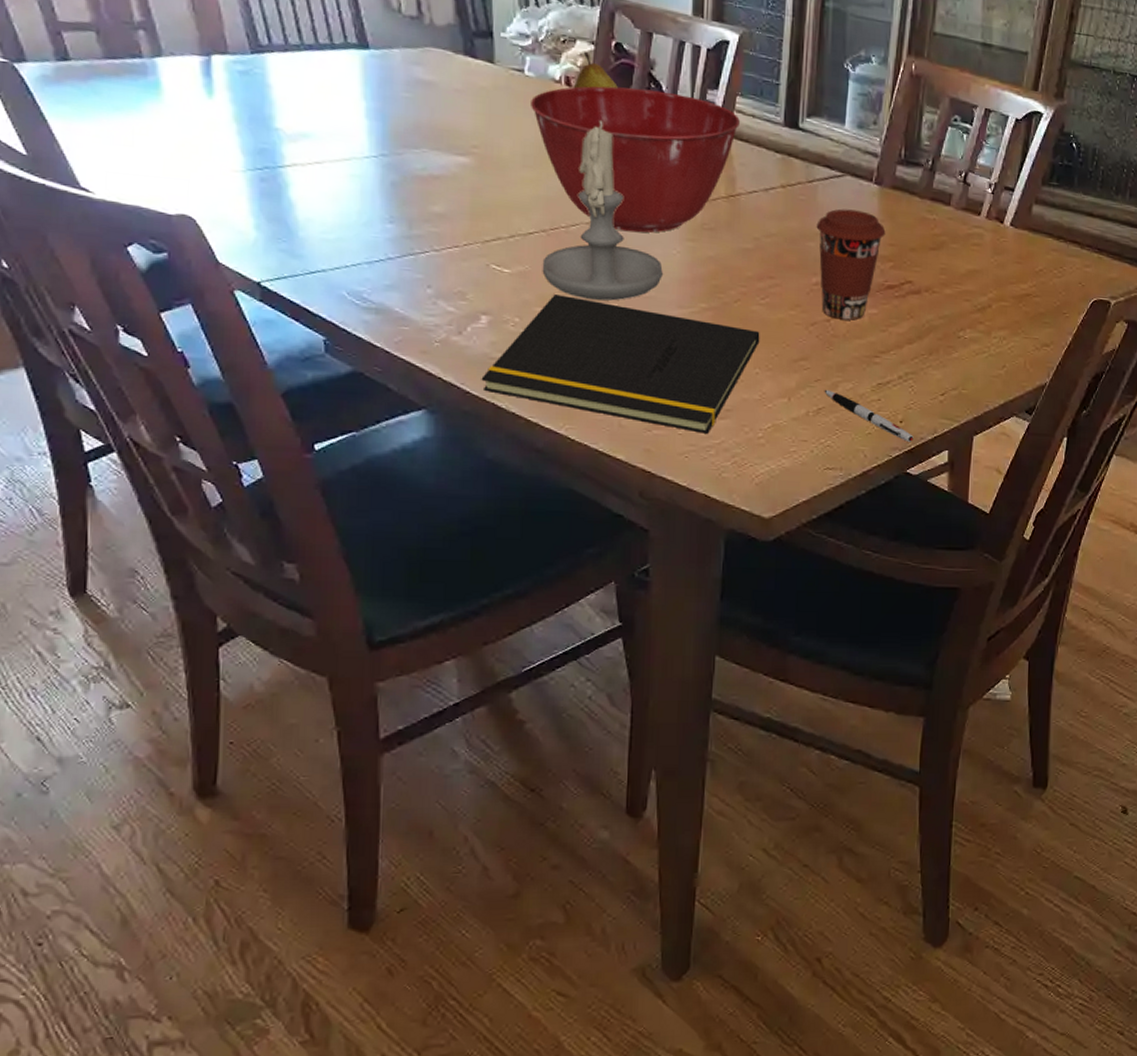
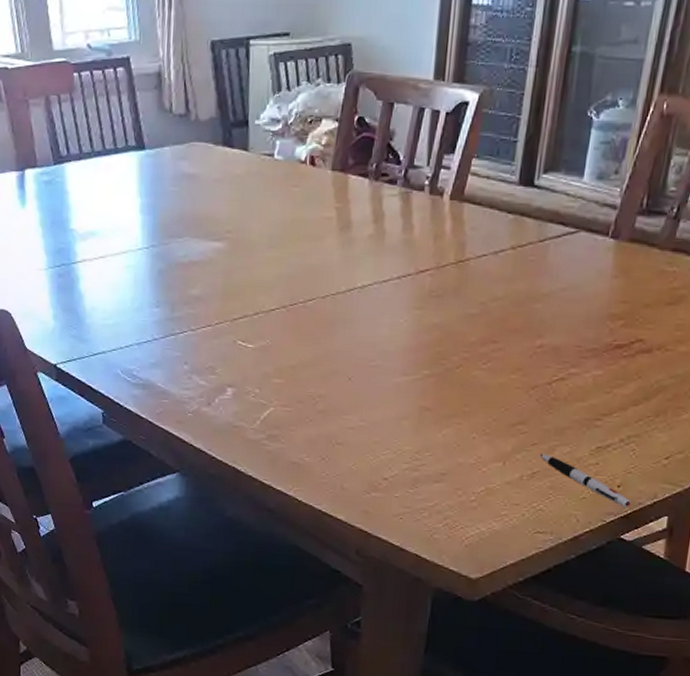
notepad: present [481,294,760,434] -> none [225,366,480,496]
mixing bowl: present [531,86,740,233] -> none [278,160,474,304]
candle: present [542,119,663,301] -> none [281,195,390,371]
fruit: present [573,52,618,89] -> none [316,130,358,167]
coffee cup: present [816,208,886,320] -> none [544,267,619,383]

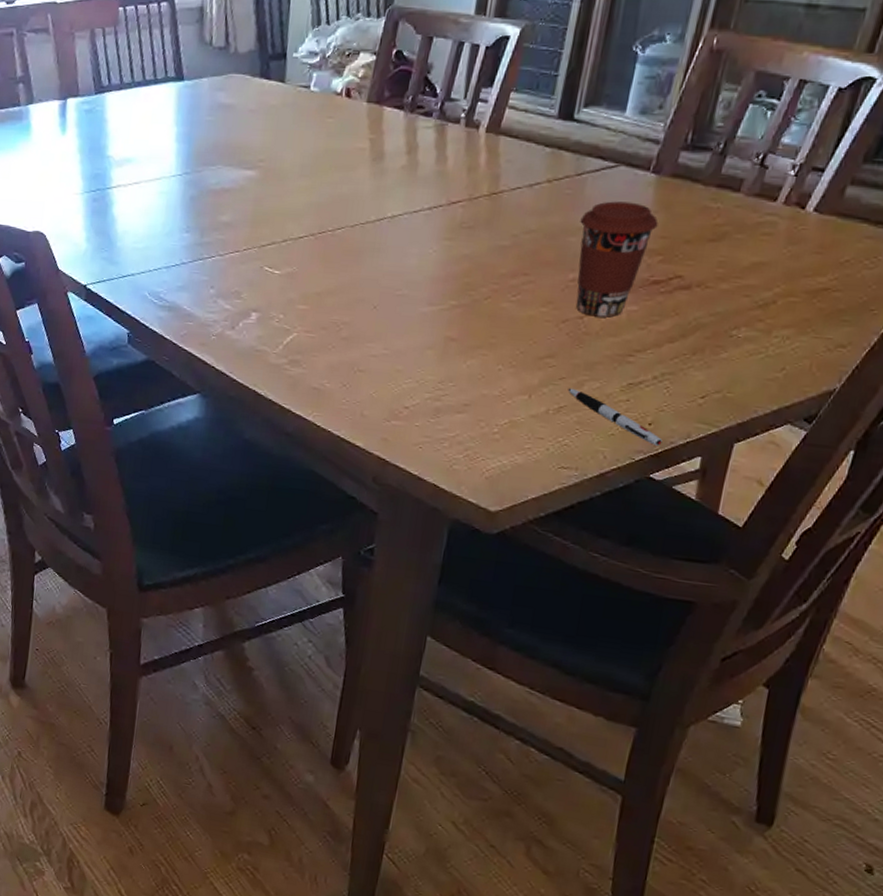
coffee cup: none [544,267,619,383] -> present [576,201,658,318]

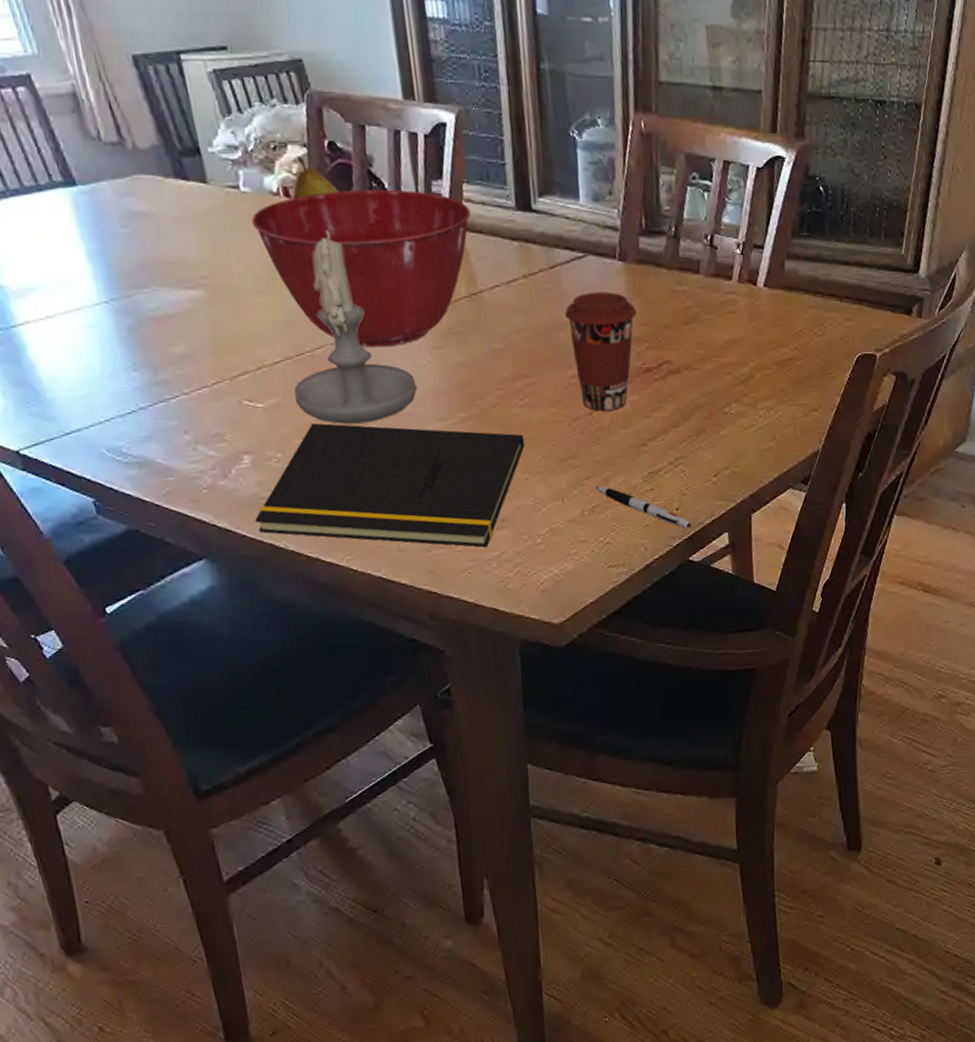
notepad: none [246,293,507,426] -> present [255,423,525,547]
candle: none [307,127,418,299] -> present [294,229,417,424]
mixing bowl: none [313,93,512,234] -> present [252,189,471,348]
fruit: none [352,63,394,99] -> present [292,157,339,199]

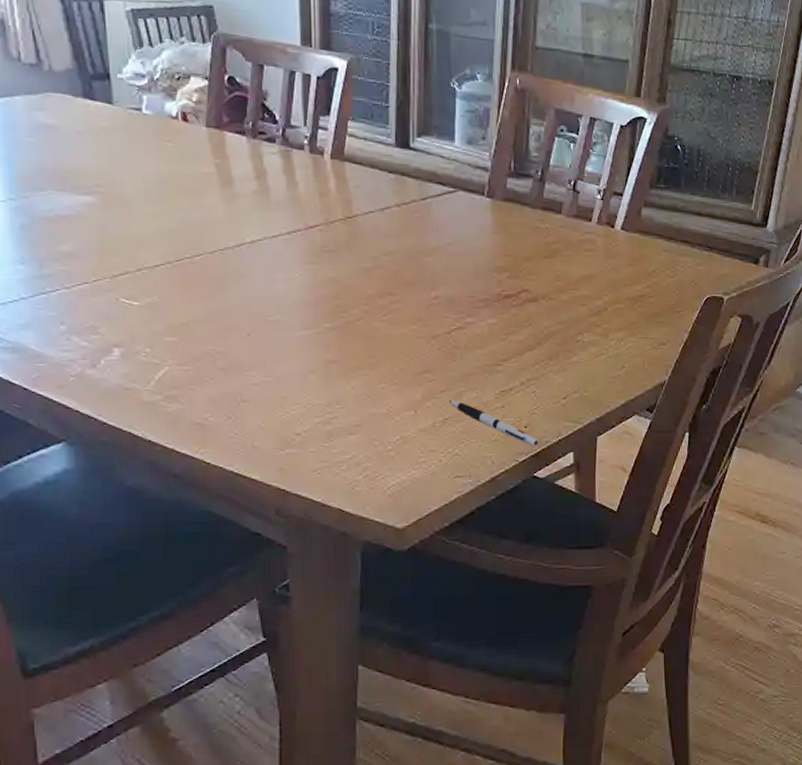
mixing bowl: present [252,189,471,348] -> none [150,119,352,259]
notepad: present [255,423,525,547] -> none [117,324,384,449]
fruit: present [292,157,339,199] -> none [189,88,233,124]
candle: present [294,229,417,424] -> none [170,152,286,326]
coffee cup: present [564,292,637,411] -> none [432,223,500,331]

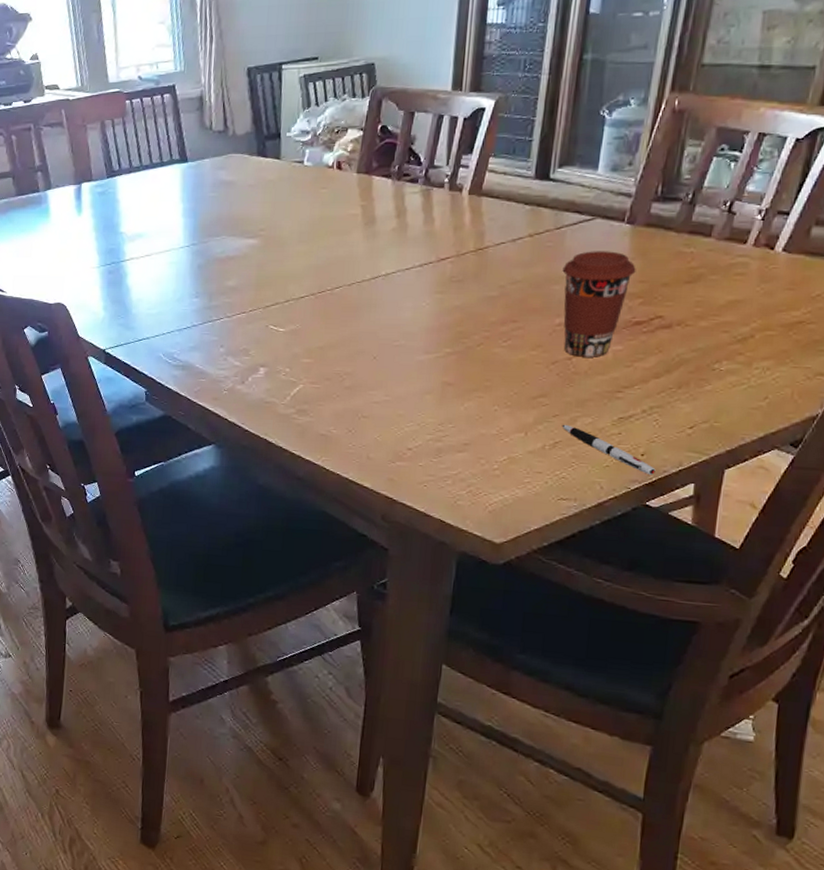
coffee cup: none [432,223,500,331] -> present [562,251,636,357]

